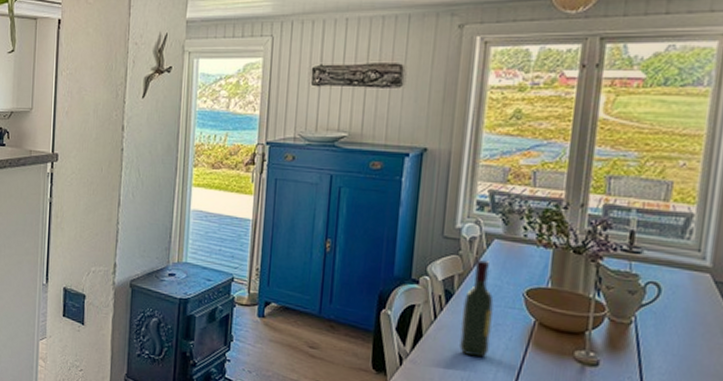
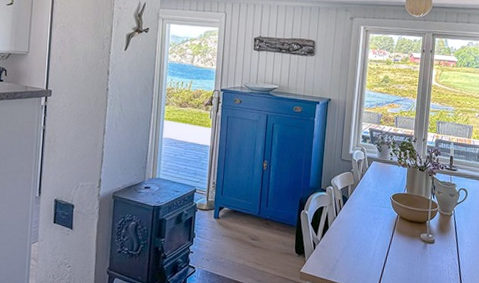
wine bottle: present [458,260,494,358] -> none [351,175,373,241]

